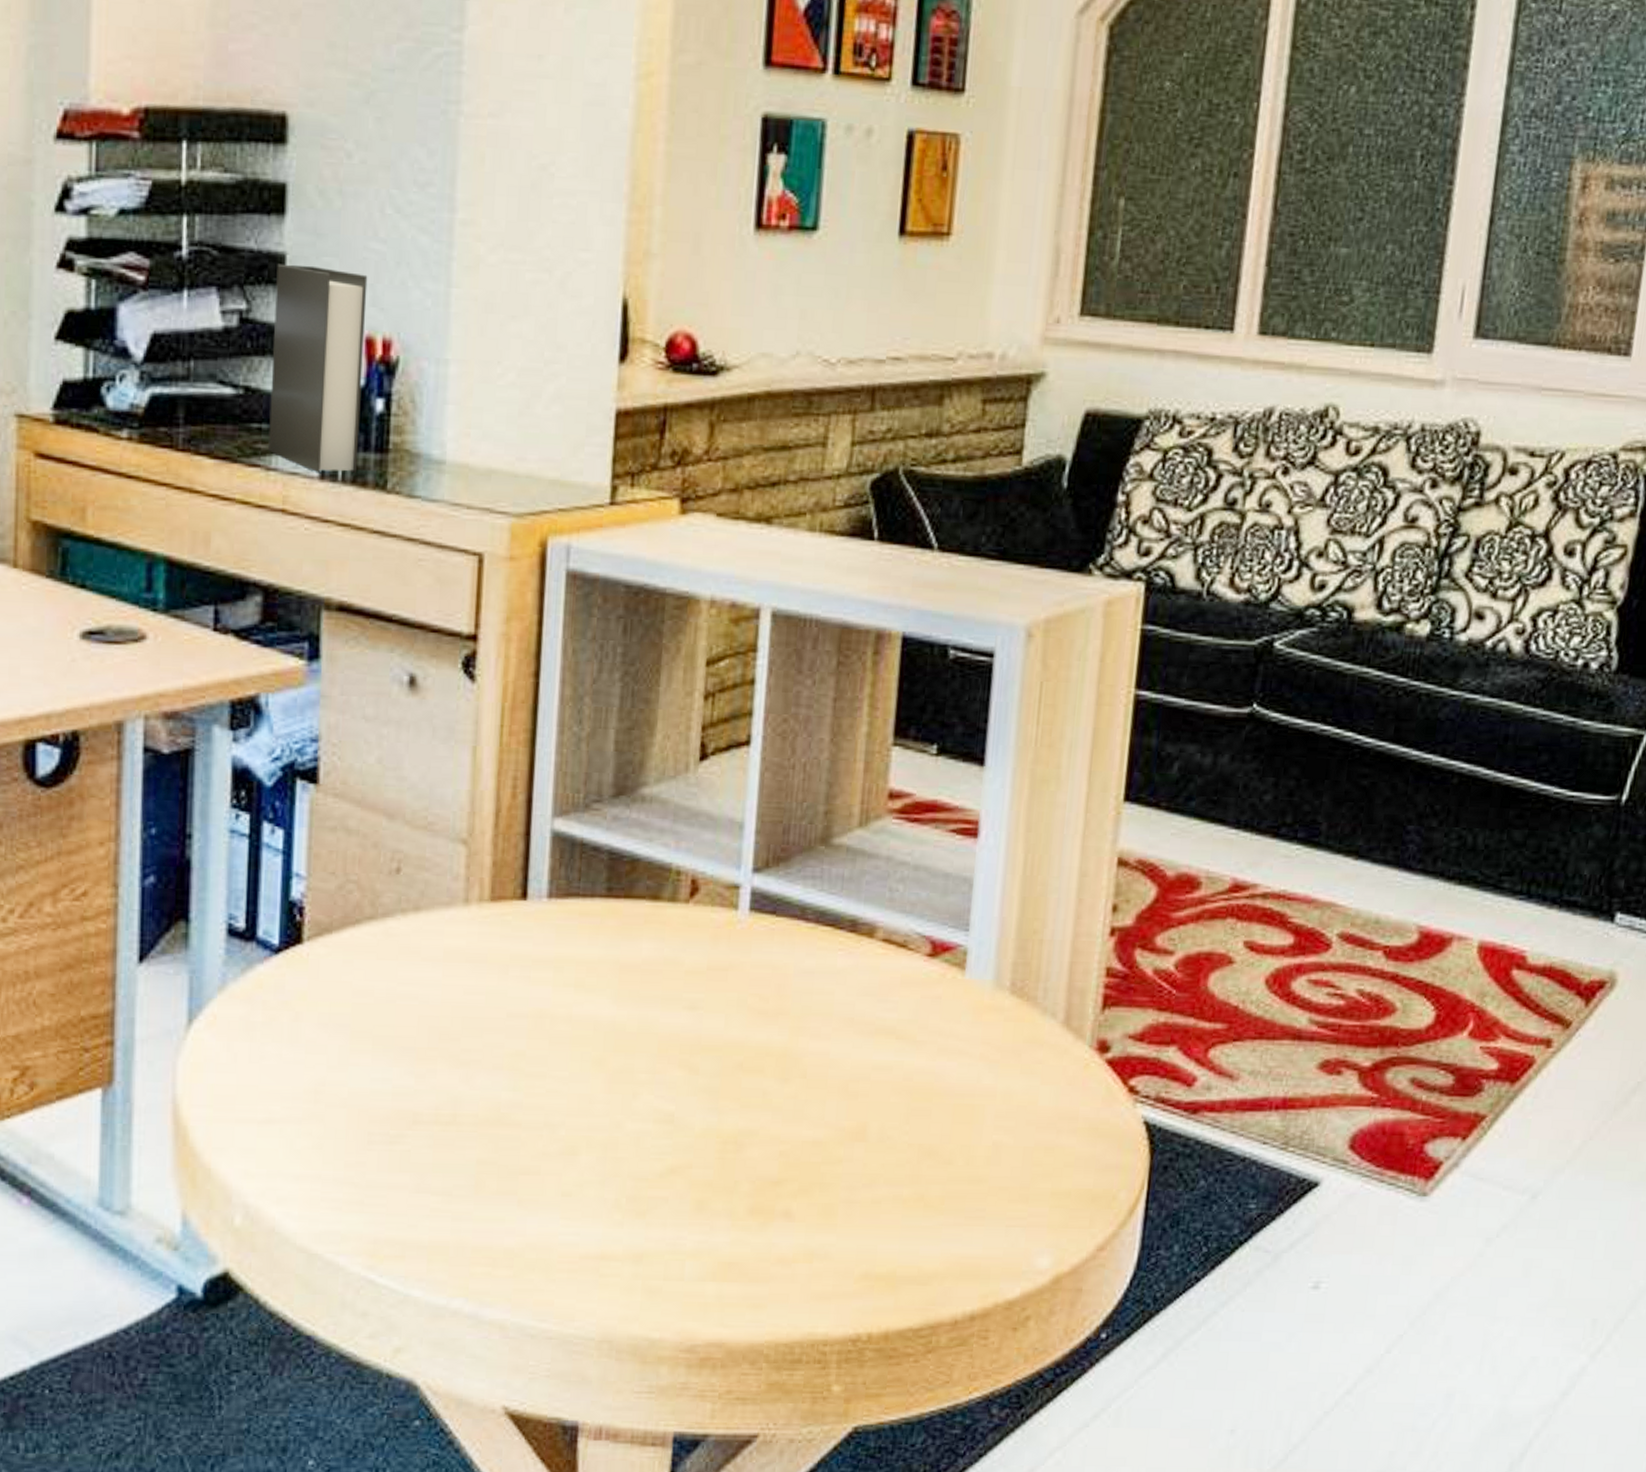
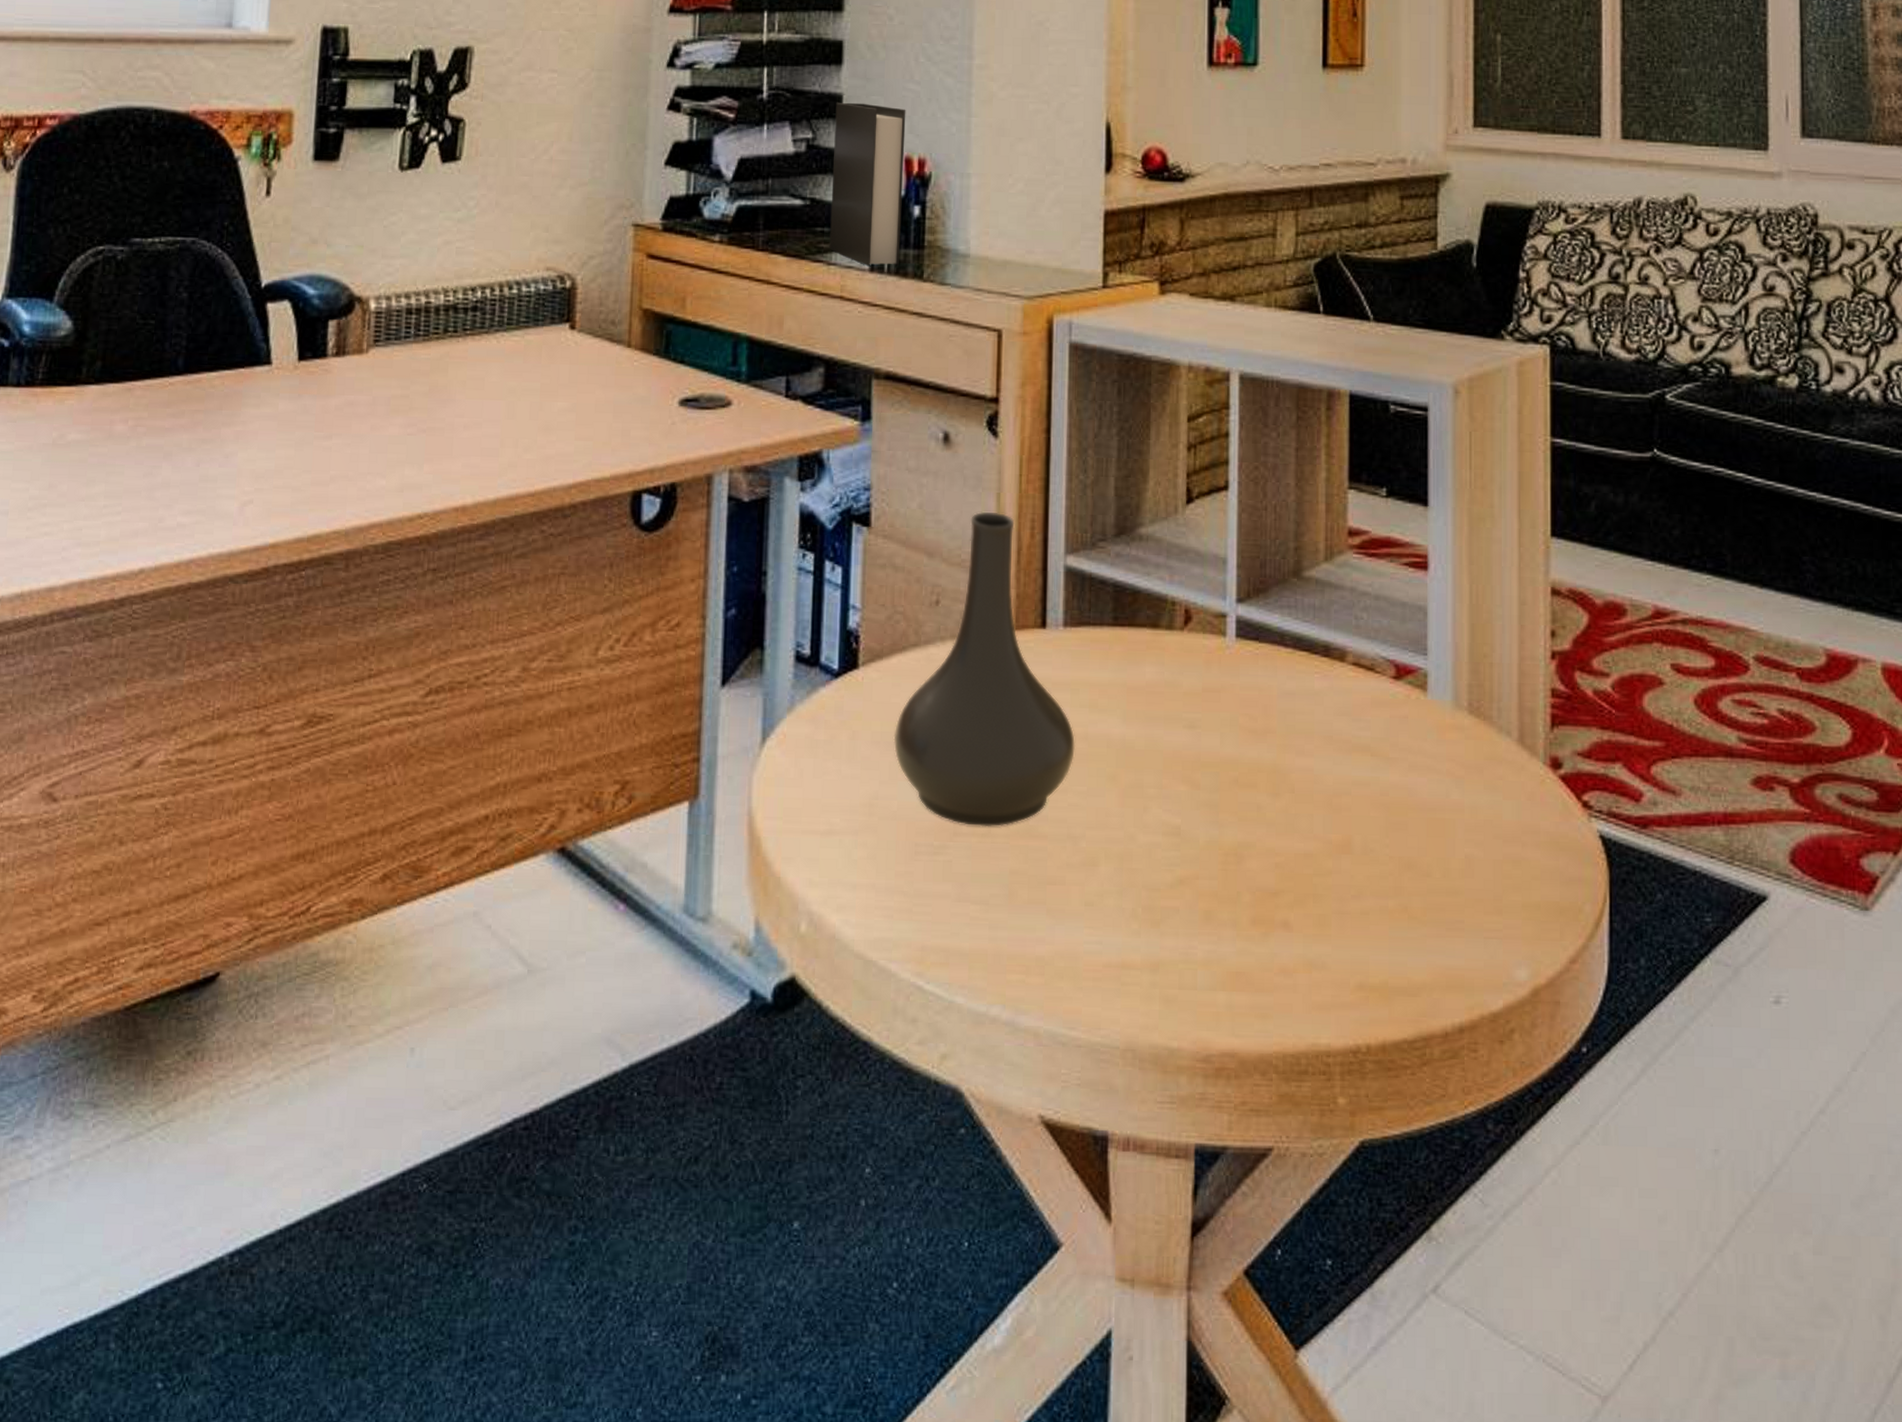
decorative vase: none [344,767,557,1114] -> present [893,511,1075,826]

